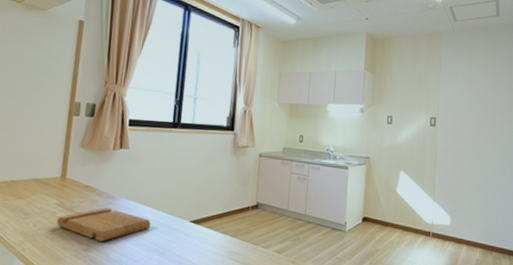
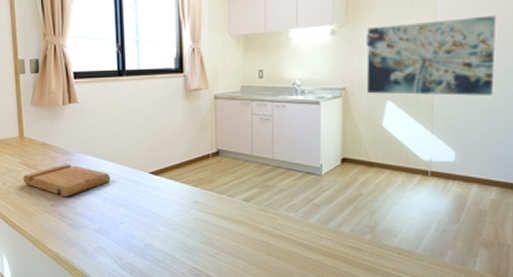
wall art: none [385,110,480,173] -> present [366,15,496,96]

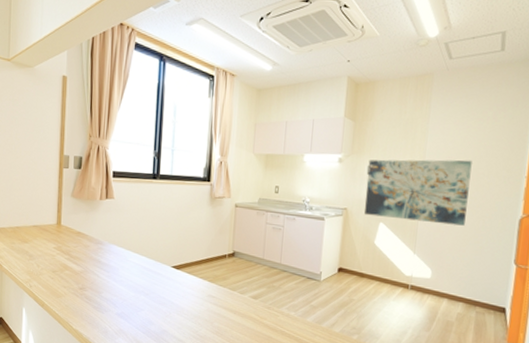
cutting board: present [23,164,111,198] -> none [56,252,137,283]

